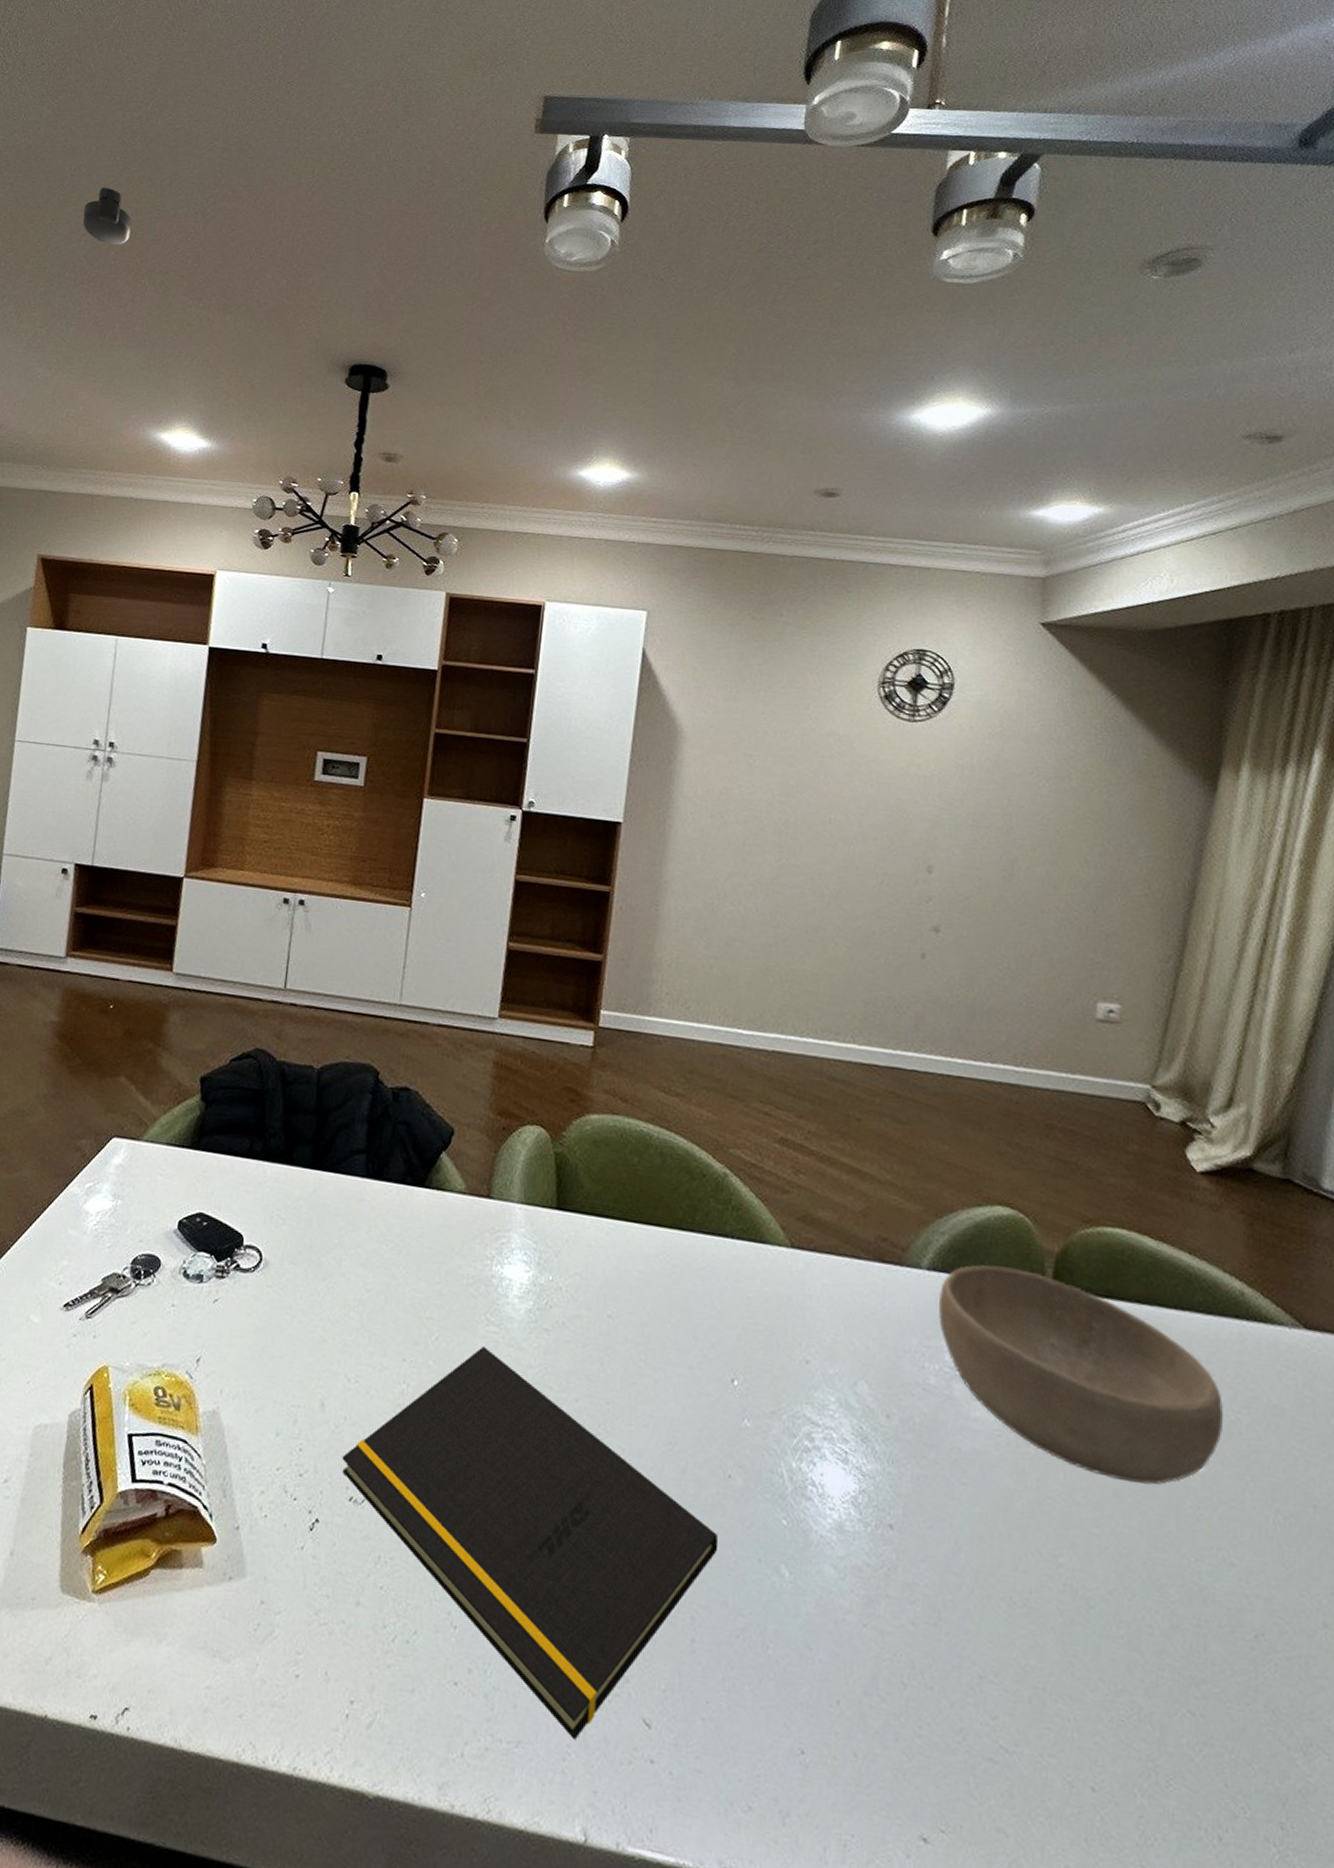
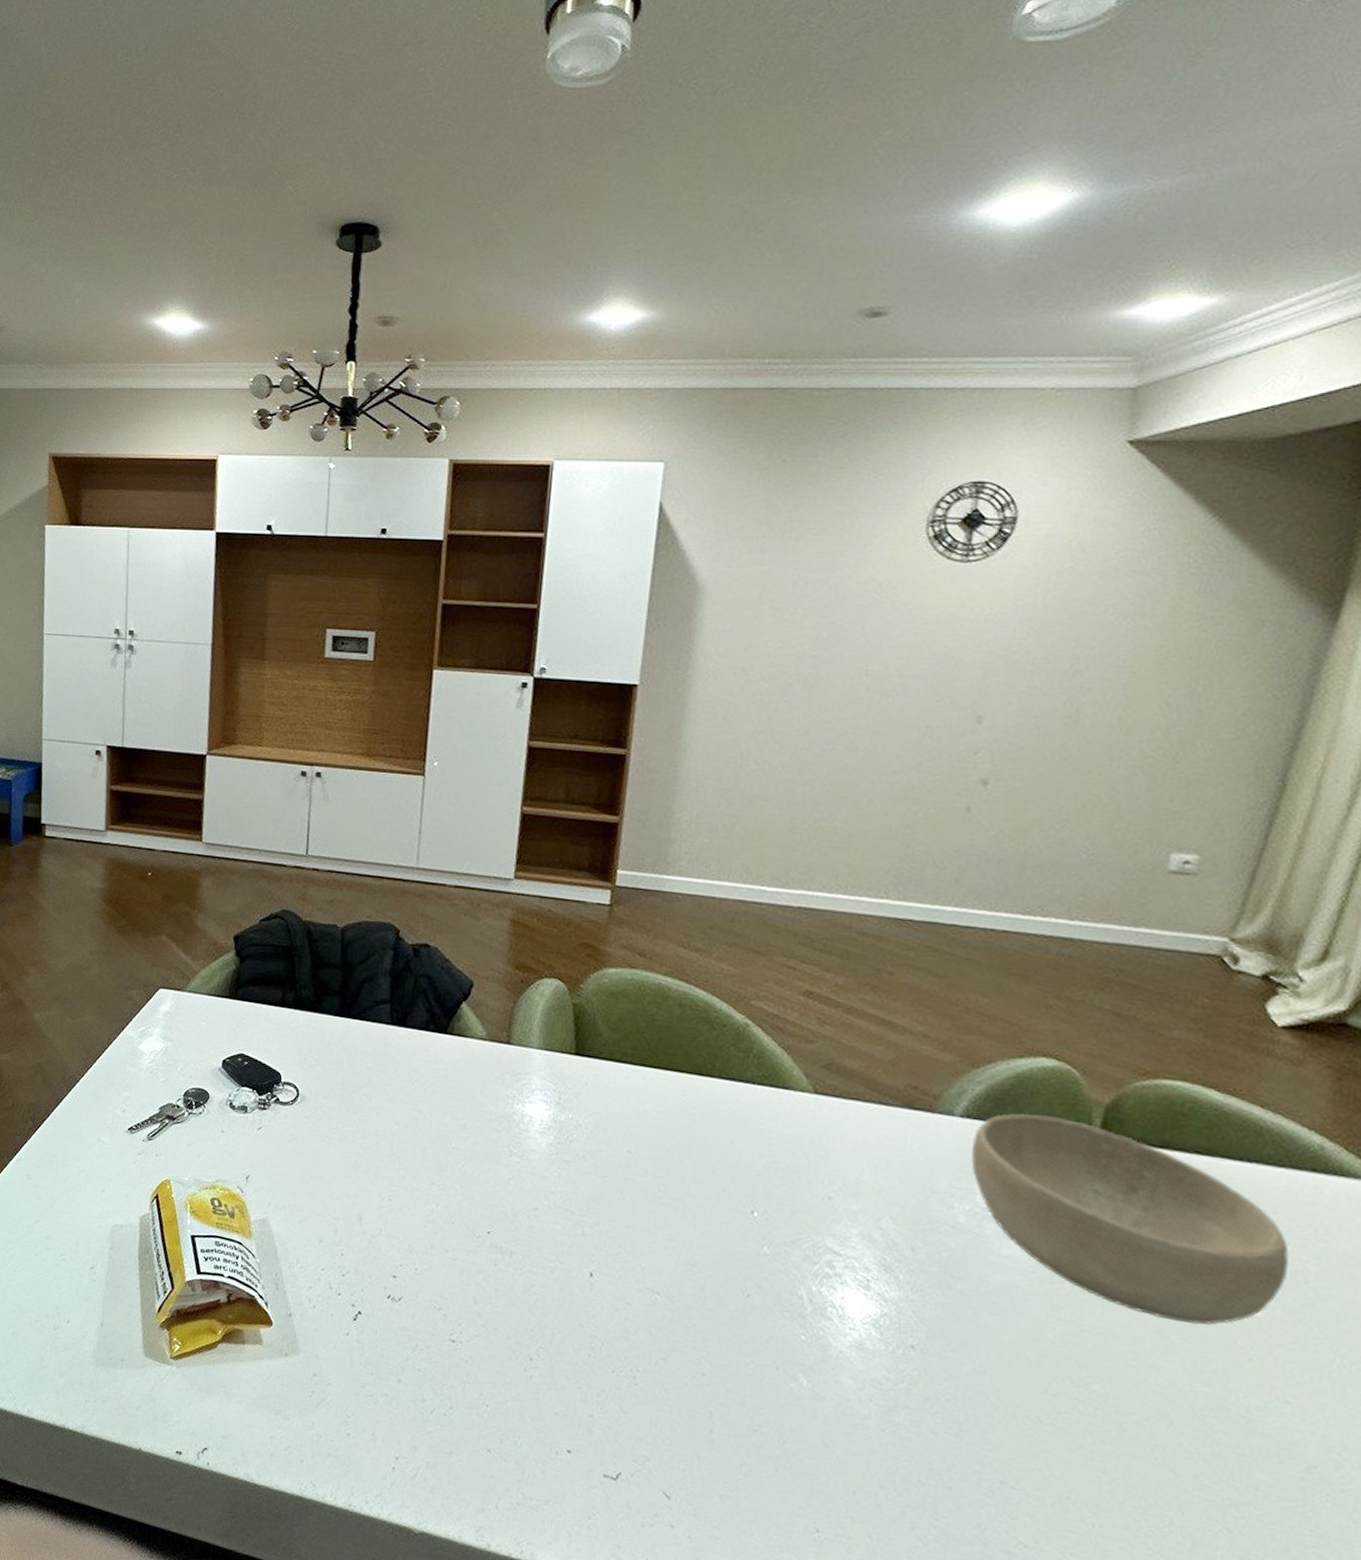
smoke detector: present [82,187,132,245] -> none [62,61,111,124]
notepad: present [342,1346,719,1740] -> none [379,1174,737,1503]

